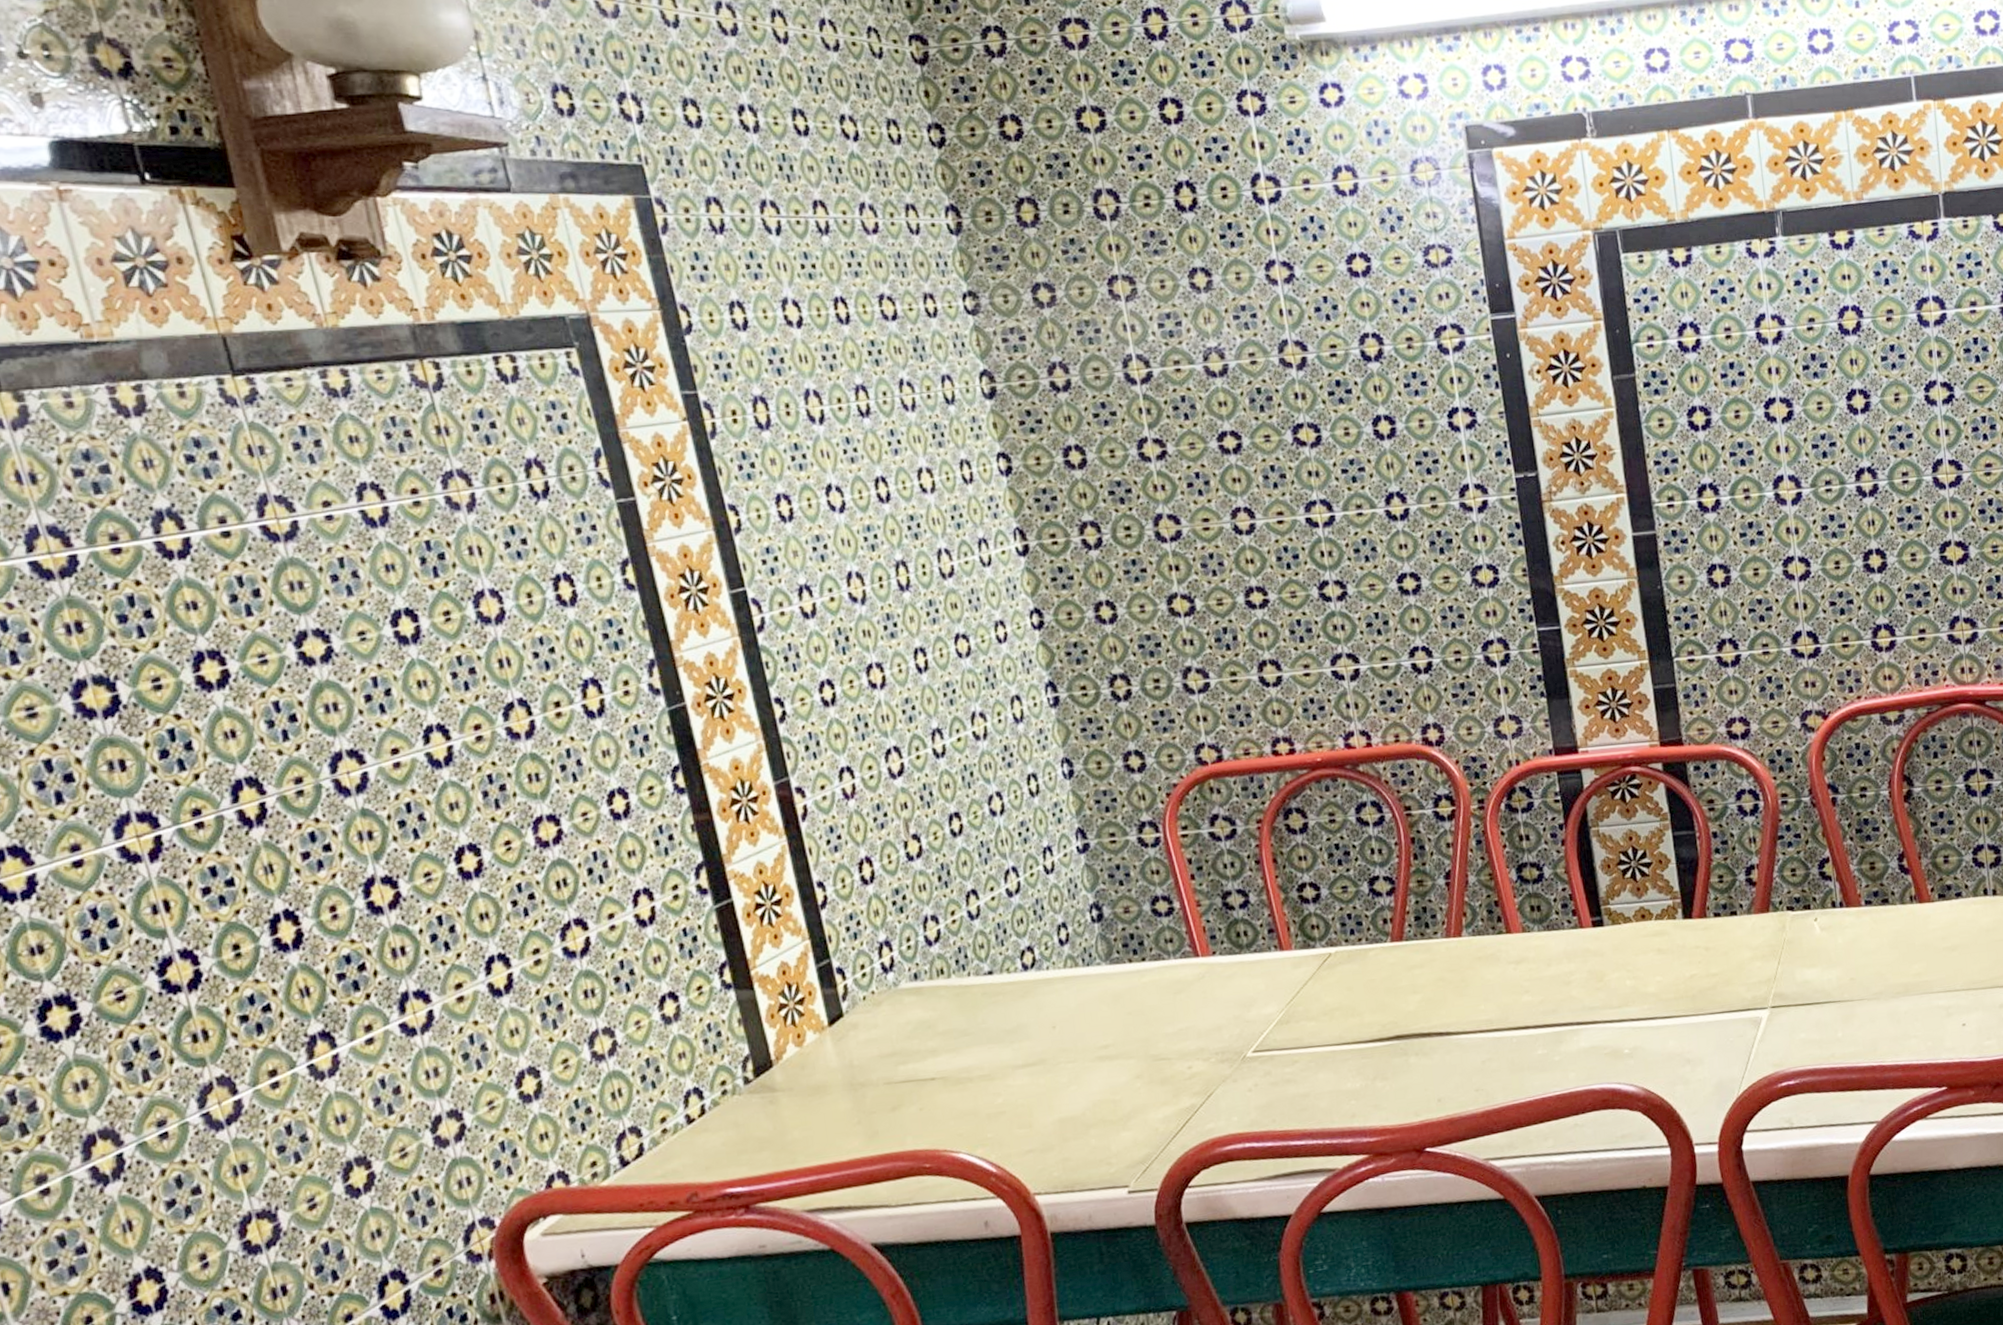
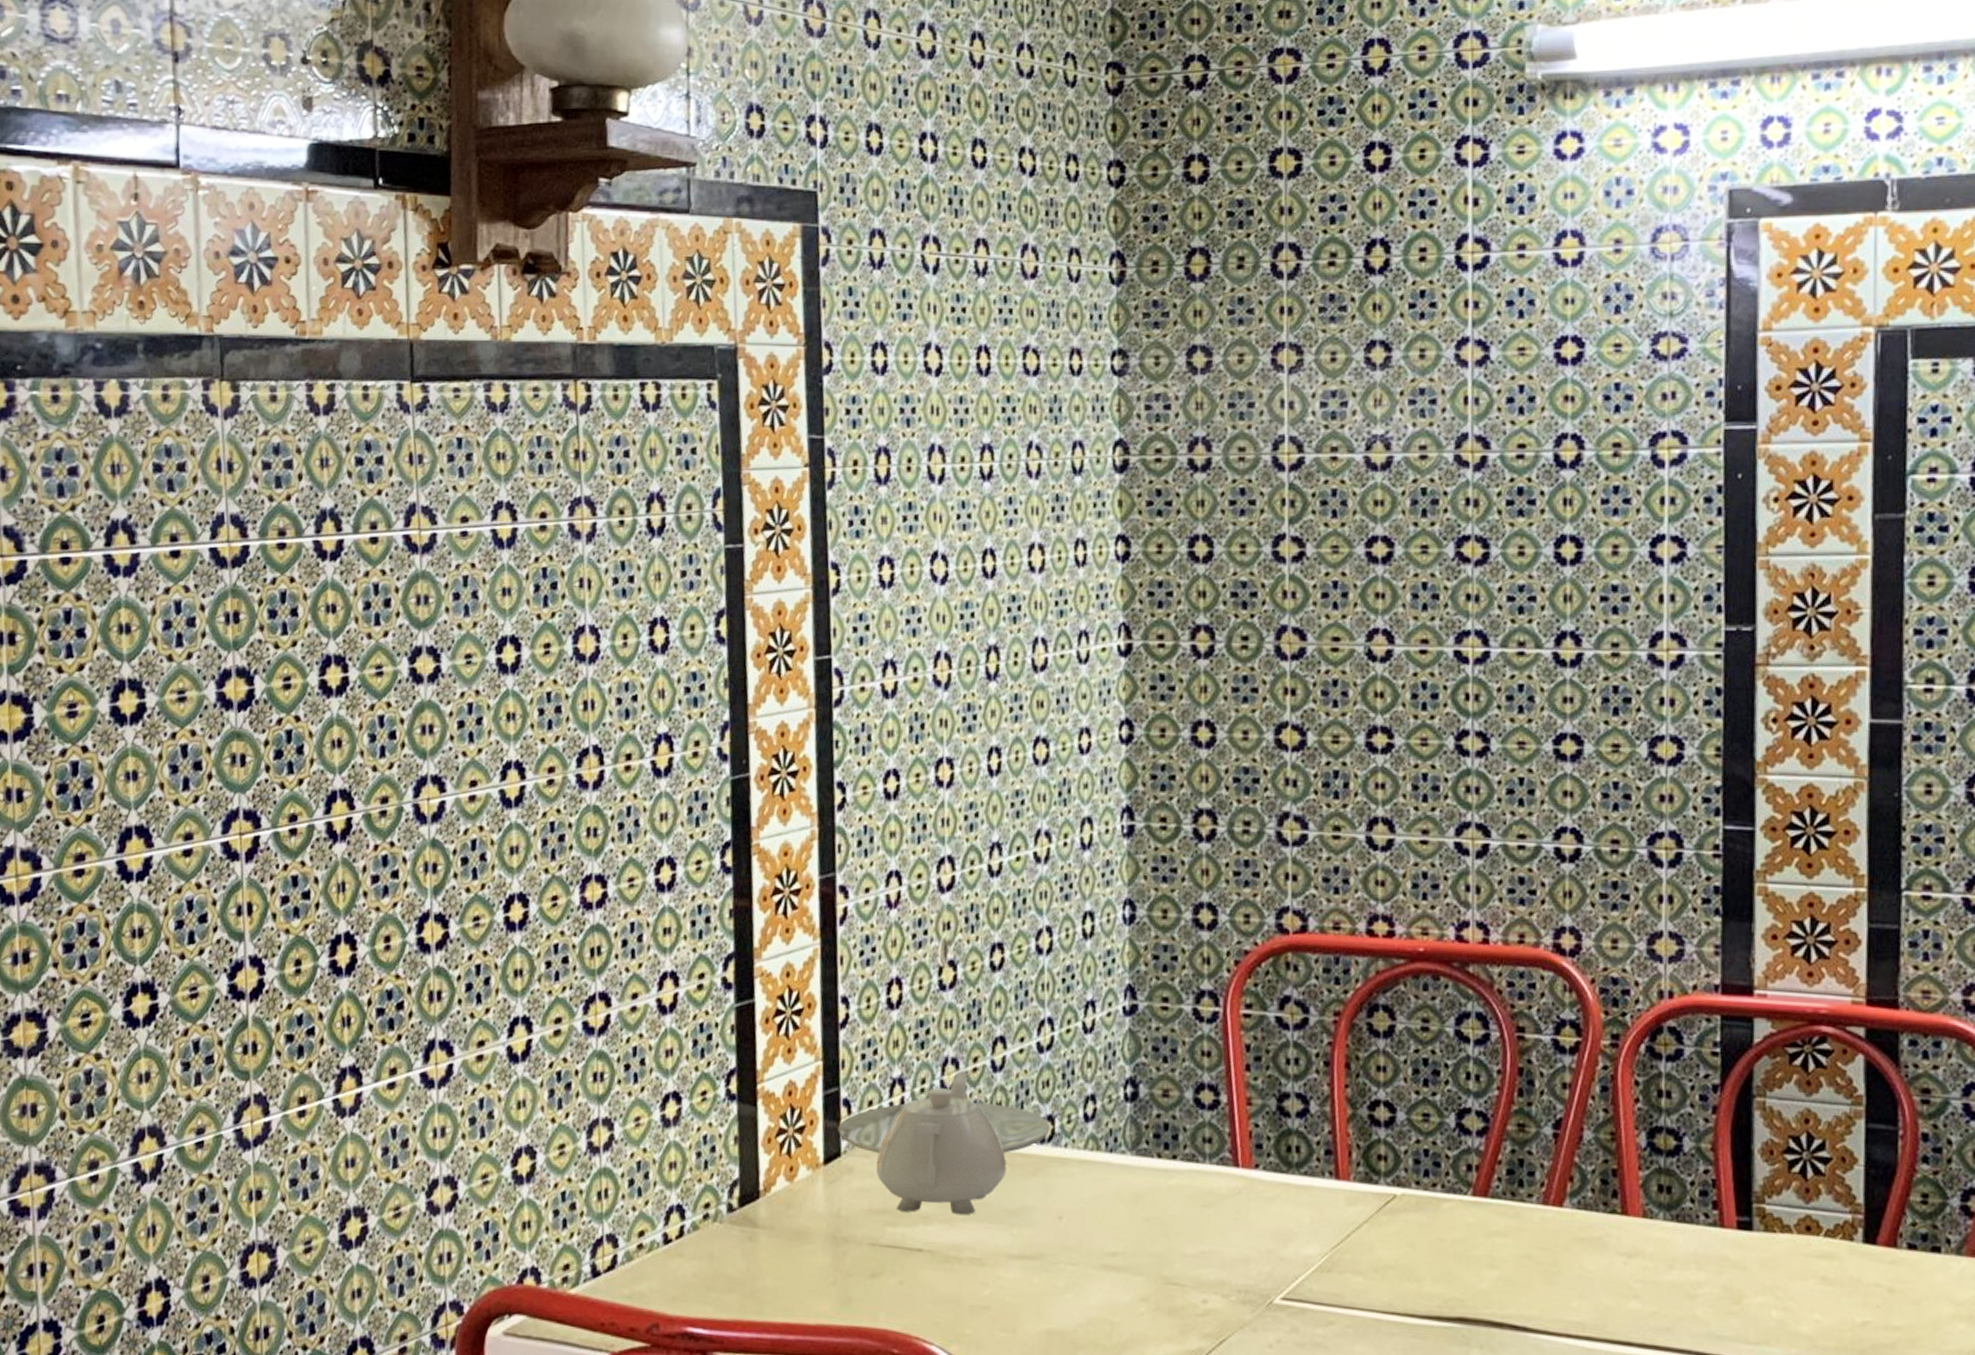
plate: none [836,945,1031,1008] -> present [838,1102,1051,1153]
teapot: none [878,924,999,1051] -> present [876,1070,1007,1216]

